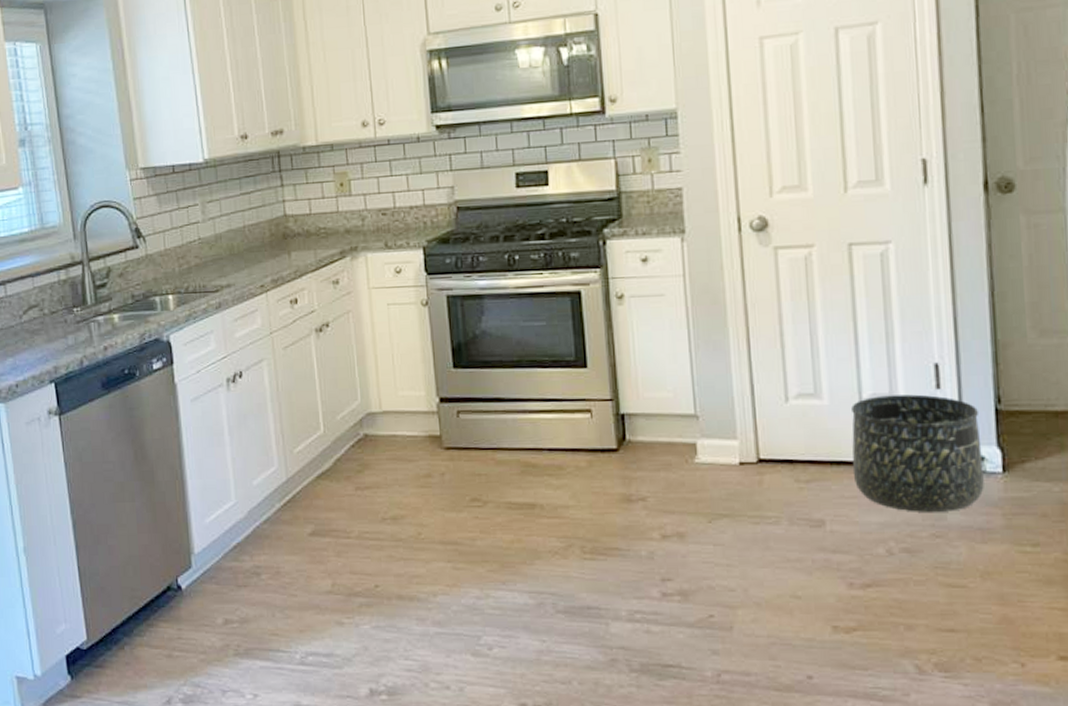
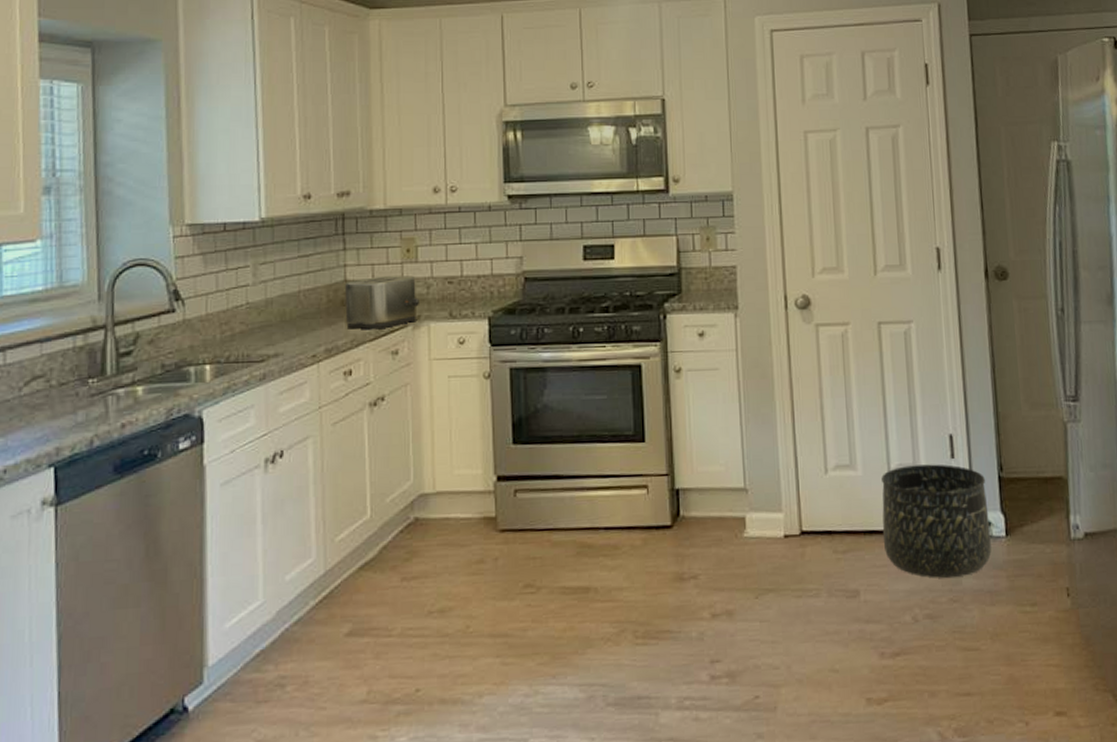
toaster: none [285,208,355,261] -> present [345,275,419,330]

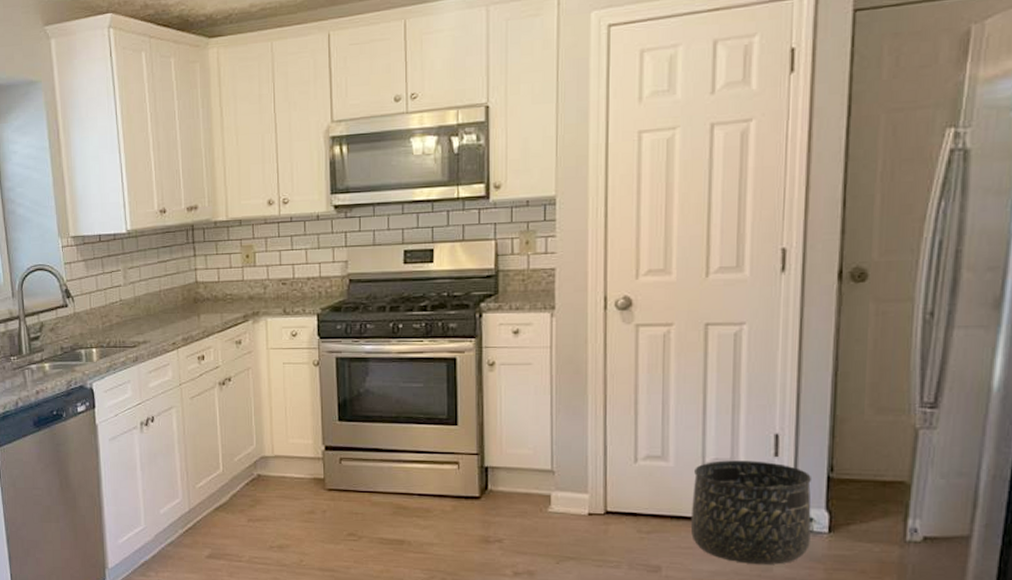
toaster: present [345,275,419,330] -> none [196,278,258,323]

